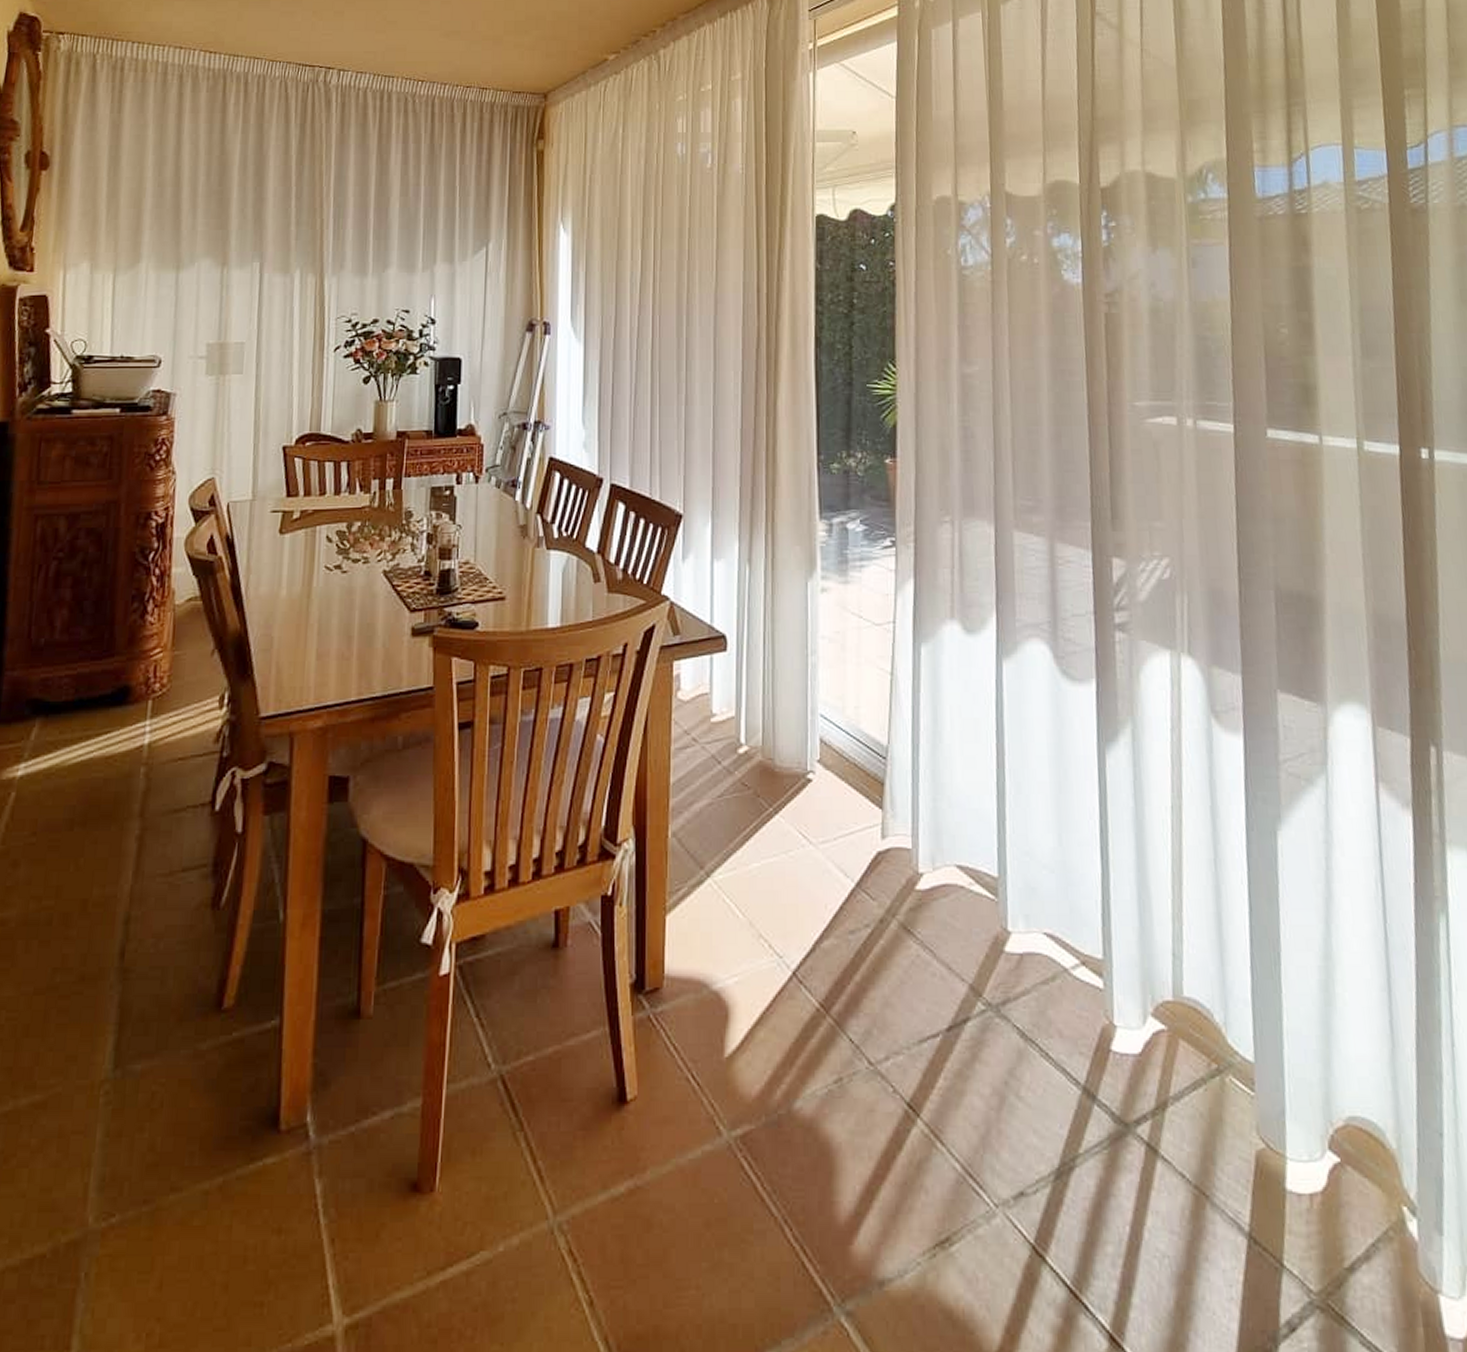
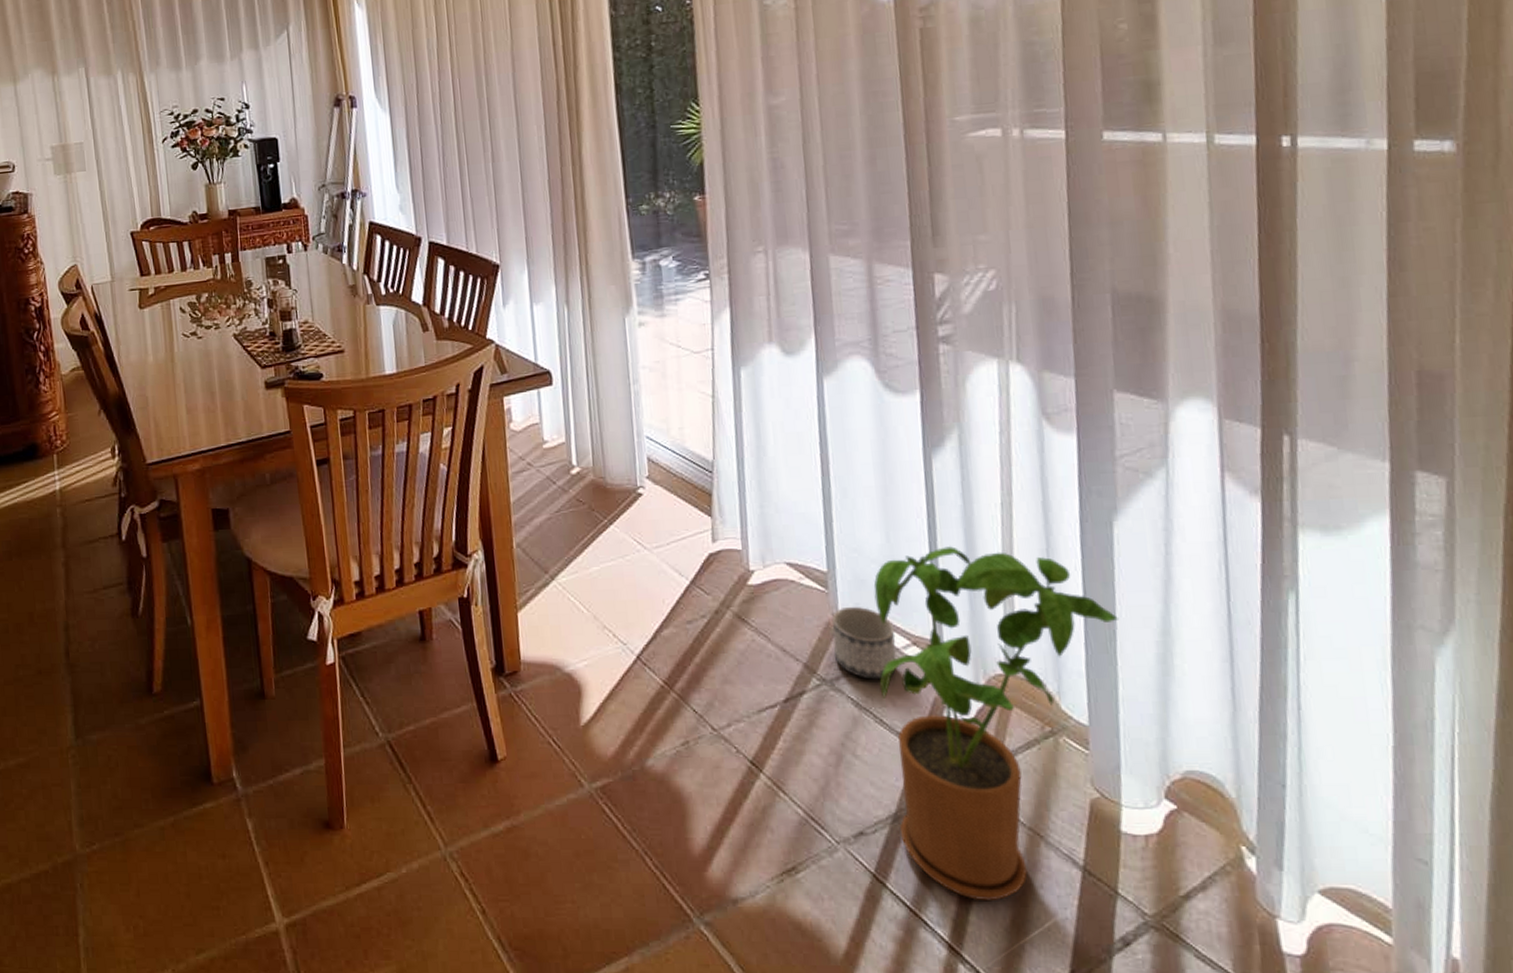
planter: none [1000,918,1065,1005] -> present [832,606,897,680]
house plant: none [1044,853,1284,1278] -> present [873,546,1120,901]

